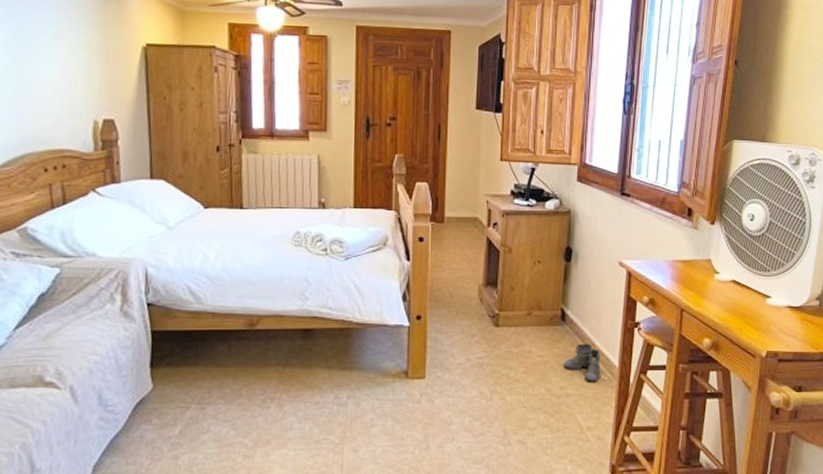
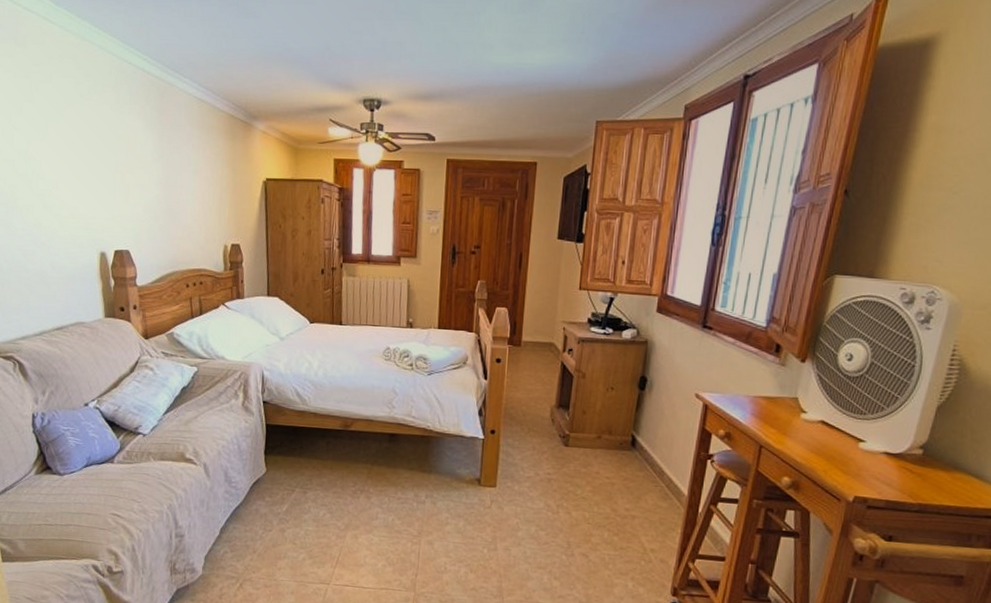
boots: present [564,343,602,382] -> none [631,469,670,508]

